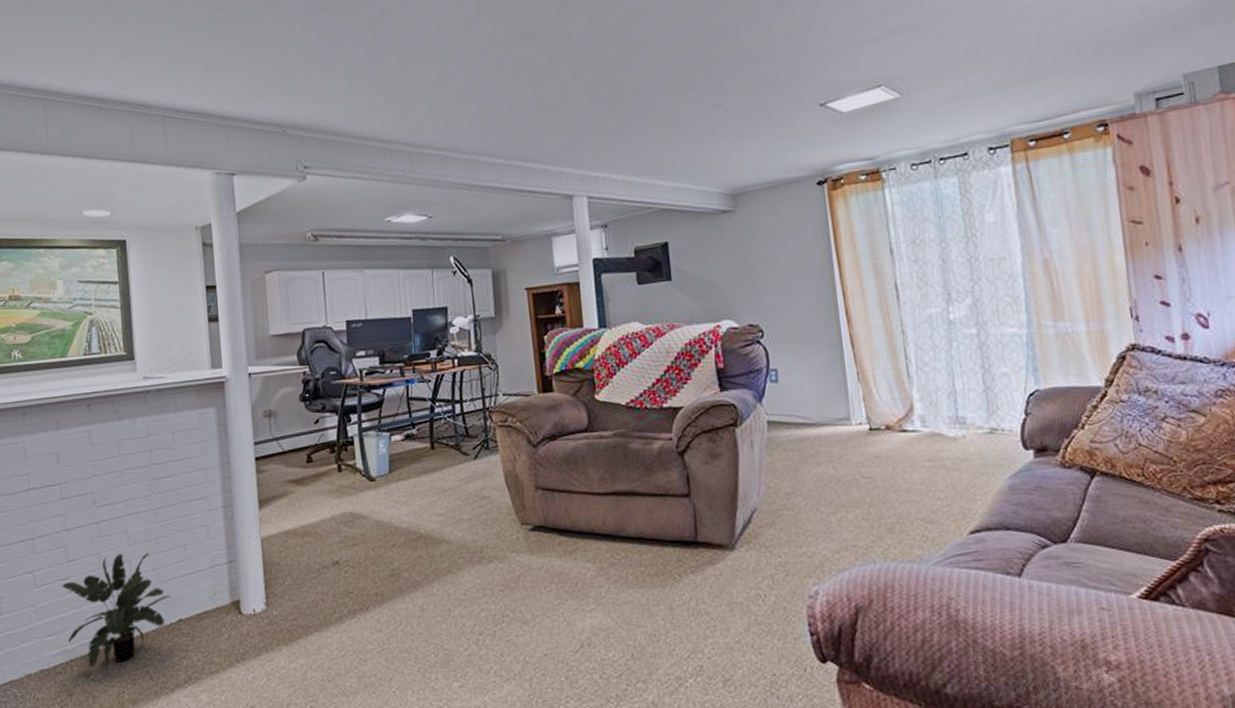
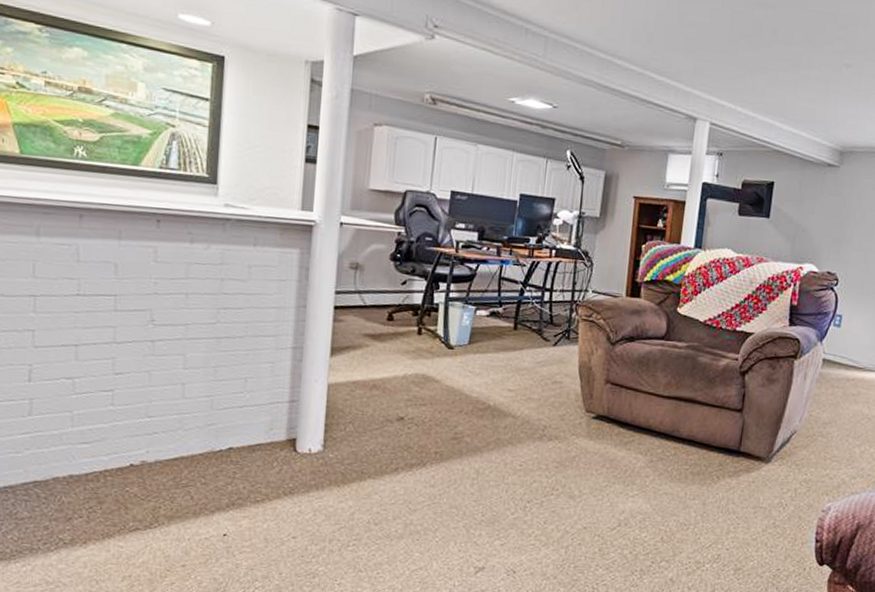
potted plant: present [62,553,172,667] -> none [104,375,225,482]

